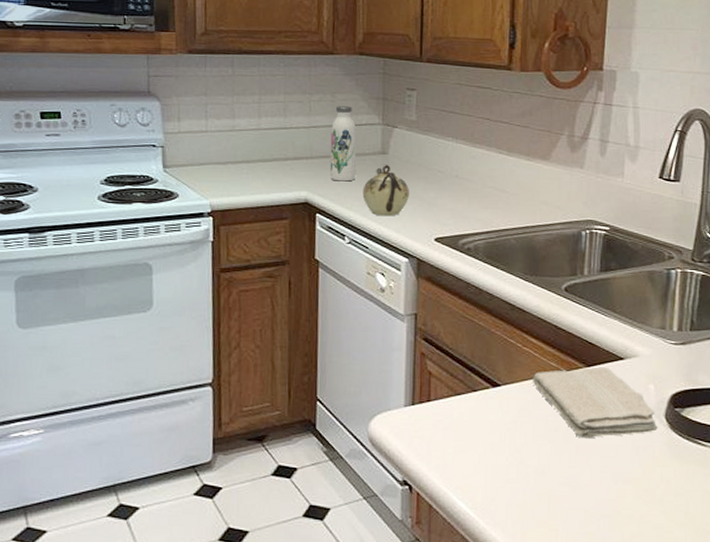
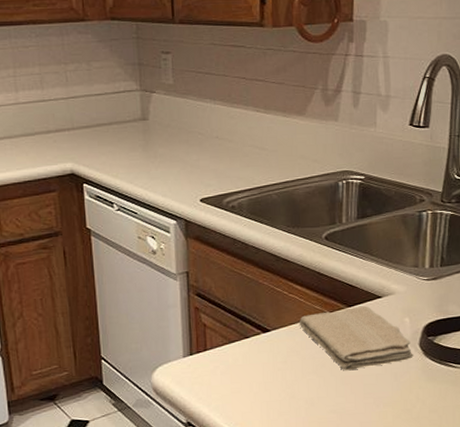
water bottle: present [330,105,357,182] -> none [89,73,118,151]
teapot: present [362,165,409,216] -> none [126,131,172,182]

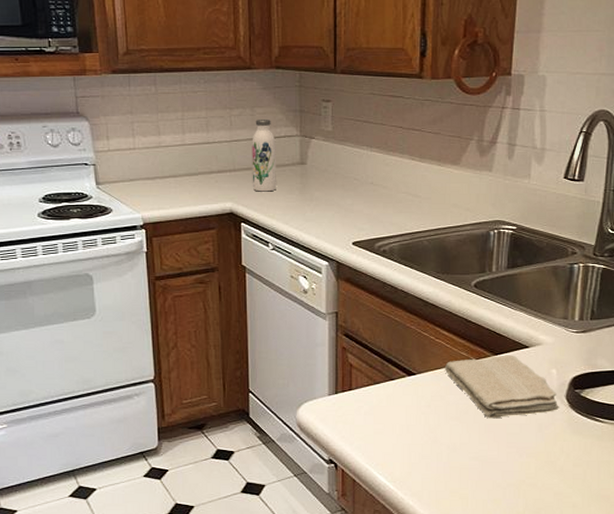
water bottle: none [89,73,118,151] -> present [252,118,276,192]

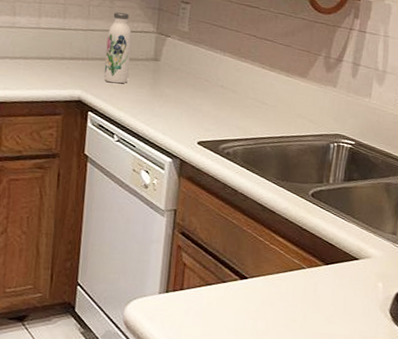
washcloth: present [444,354,559,419] -> none [276,265,383,329]

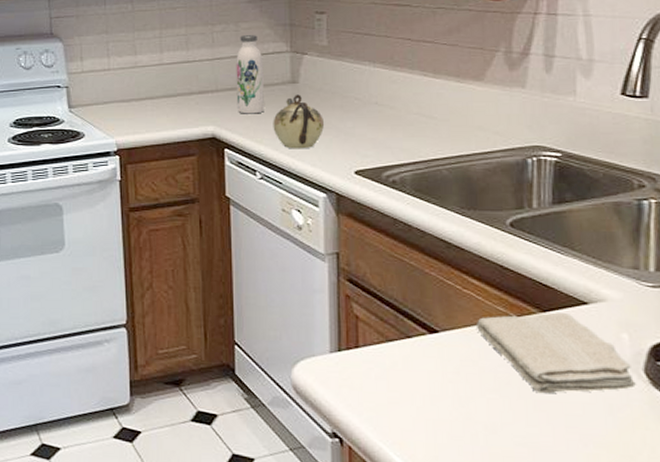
teapot: none [133,71,177,119] -> present [273,94,324,149]
washcloth: none [276,265,383,329] -> present [475,312,636,394]

